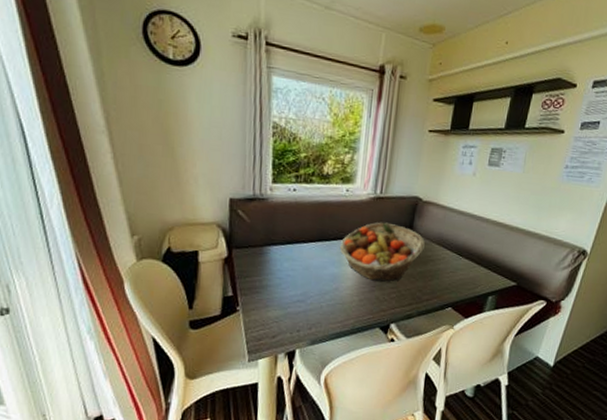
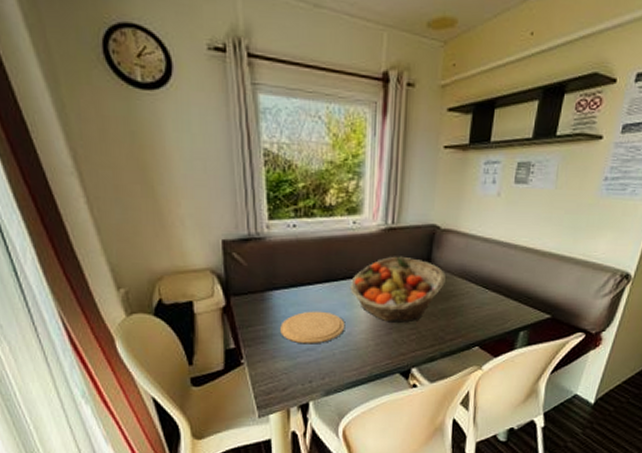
plate: none [275,266,334,297] -> present [280,311,345,344]

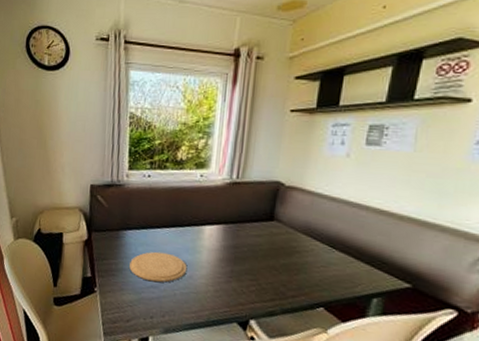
fruit basket: present [349,256,446,323] -> none [193,208,289,274]

